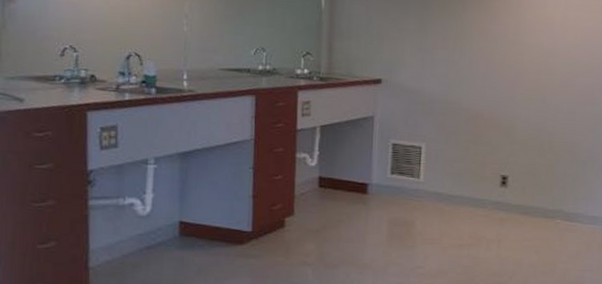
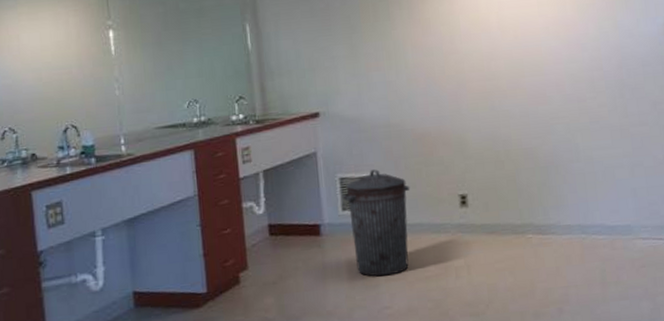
trash can: none [392,141,457,239] -> present [342,169,410,277]

